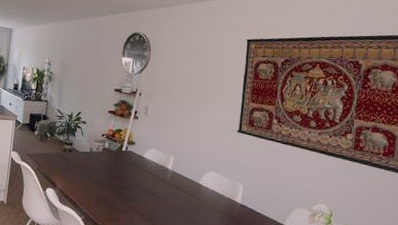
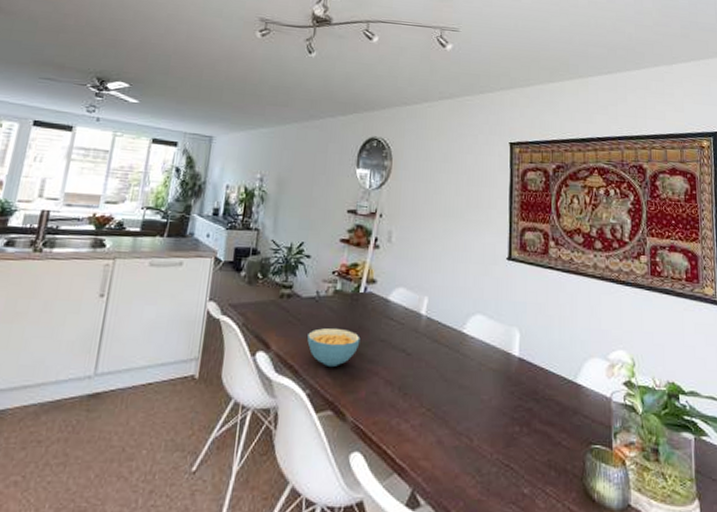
cereal bowl: none [83,175,122,202] -> present [307,328,360,366]

